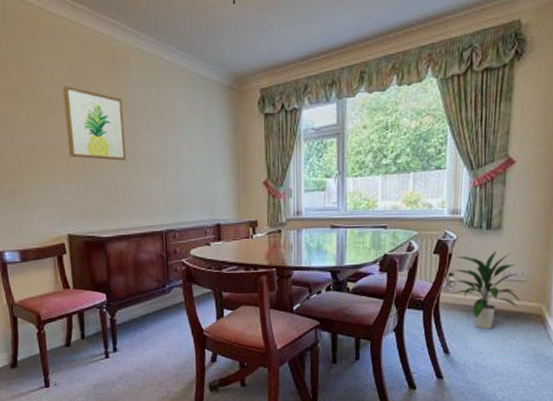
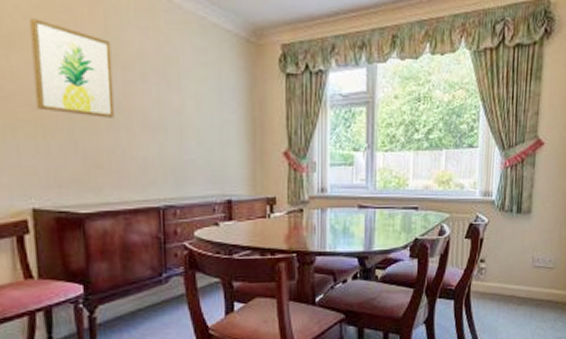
indoor plant: present [453,250,520,330] -> none [484,236,548,320]

